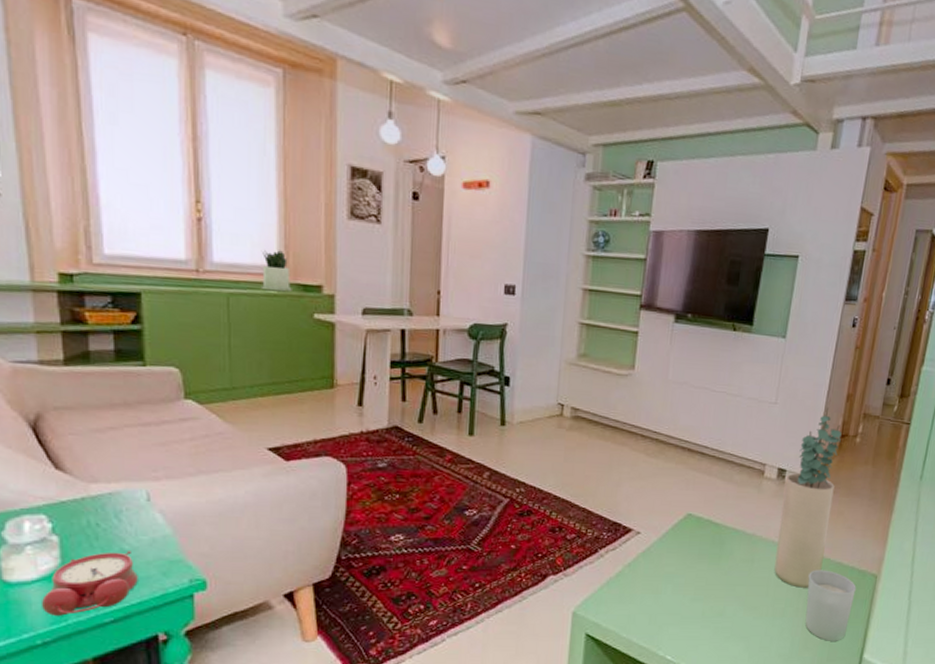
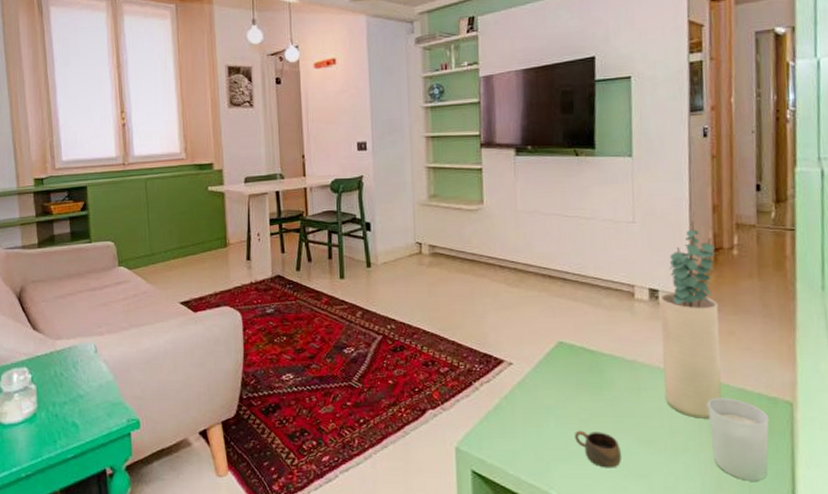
alarm clock: present [42,551,138,616] -> none [25,395,90,452]
planter: present [260,250,292,293] -> none [168,140,191,173]
cup: none [688,597,728,631] -> present [575,430,621,468]

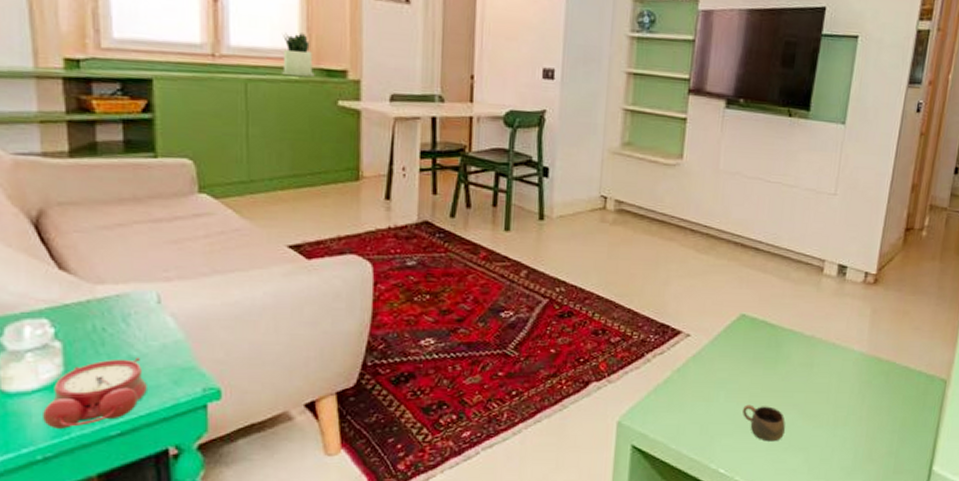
alarm clock: none [25,395,90,452] -> present [43,357,147,429]
planter: none [168,140,191,173] -> present [281,33,315,78]
vase: present [659,221,722,419] -> none [835,198,907,394]
candle holder: present [707,397,769,481] -> none [869,374,924,452]

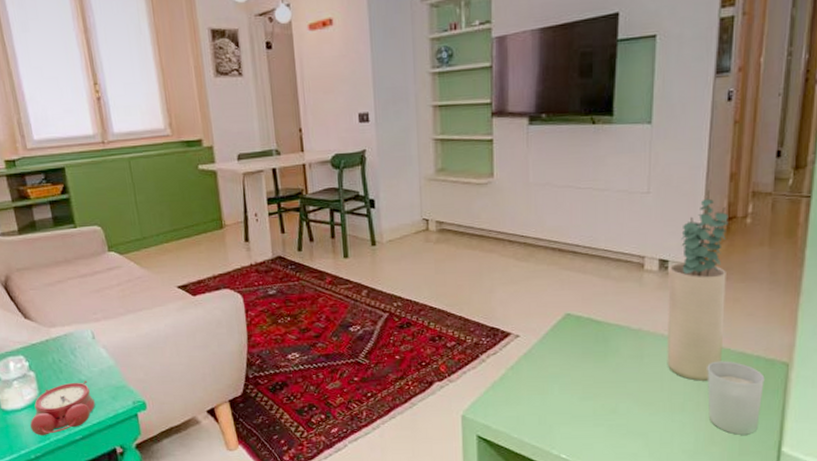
planter: present [281,33,315,78] -> none [150,114,178,151]
cup: present [743,404,786,442] -> none [578,395,621,429]
vase: none [835,198,907,394] -> present [667,189,728,381]
candle holder: none [869,374,924,452] -> present [707,361,765,435]

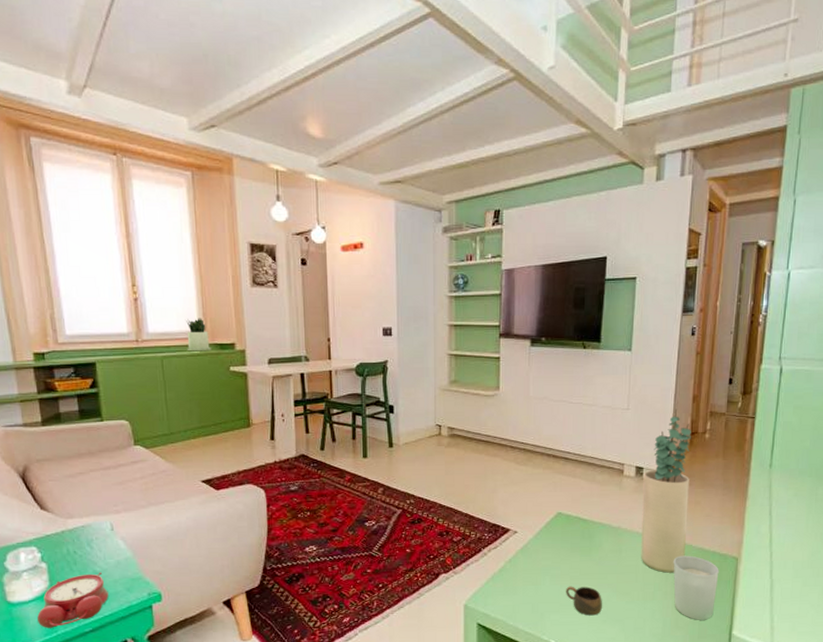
planter: none [150,114,178,151] -> present [186,318,211,352]
cup: none [578,395,621,429] -> present [566,586,602,616]

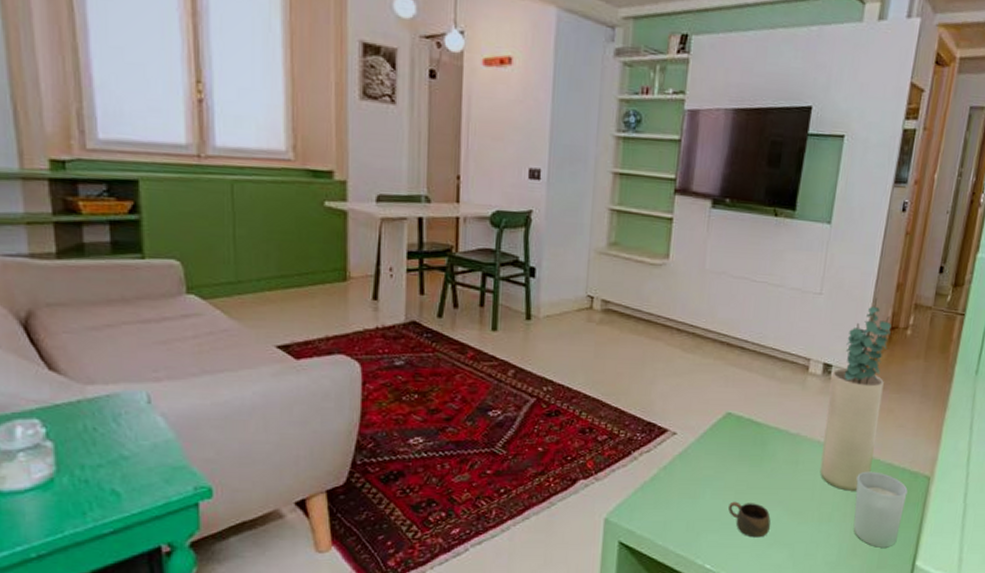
alarm clock: present [37,572,109,628] -> none [36,457,139,527]
planter: present [186,318,211,352] -> none [267,133,301,179]

